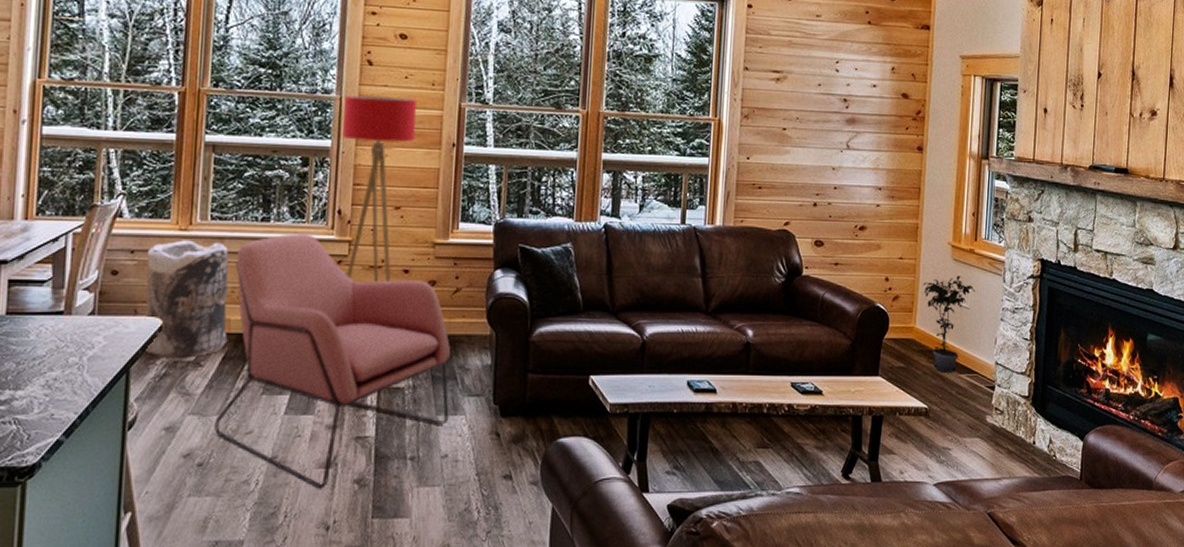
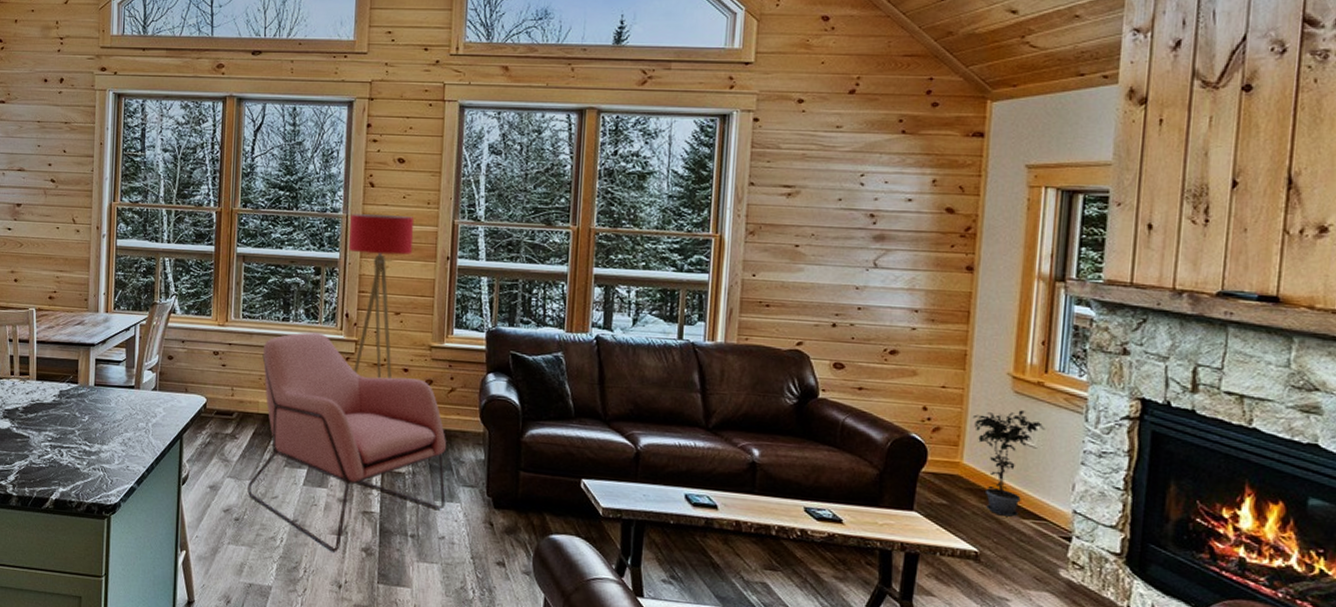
bag: present [142,240,229,358] -> none [192,334,257,431]

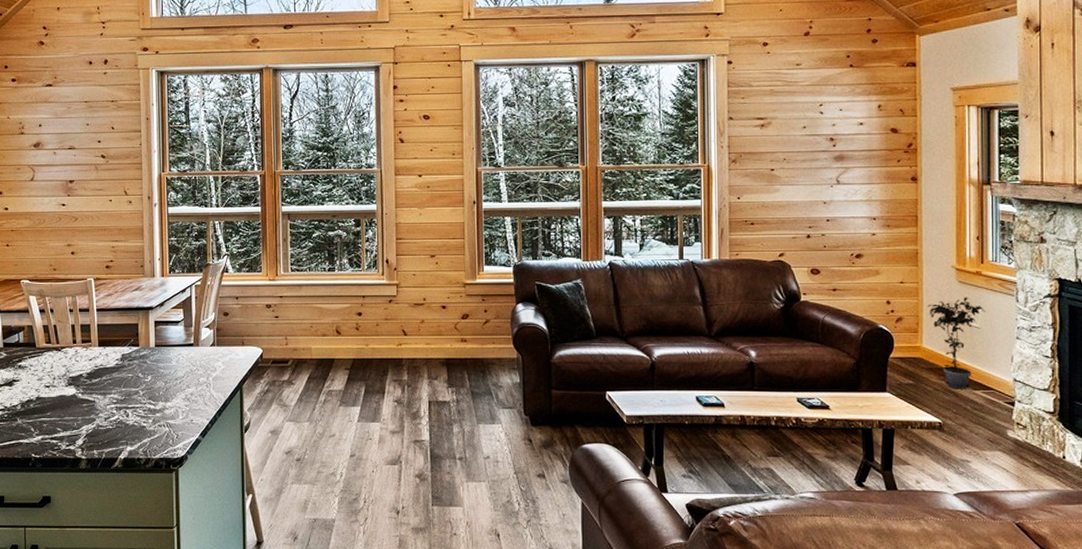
armchair: present [247,332,447,552] -> none [306,280,488,481]
floor lamp: present [349,214,415,379] -> none [384,167,443,317]

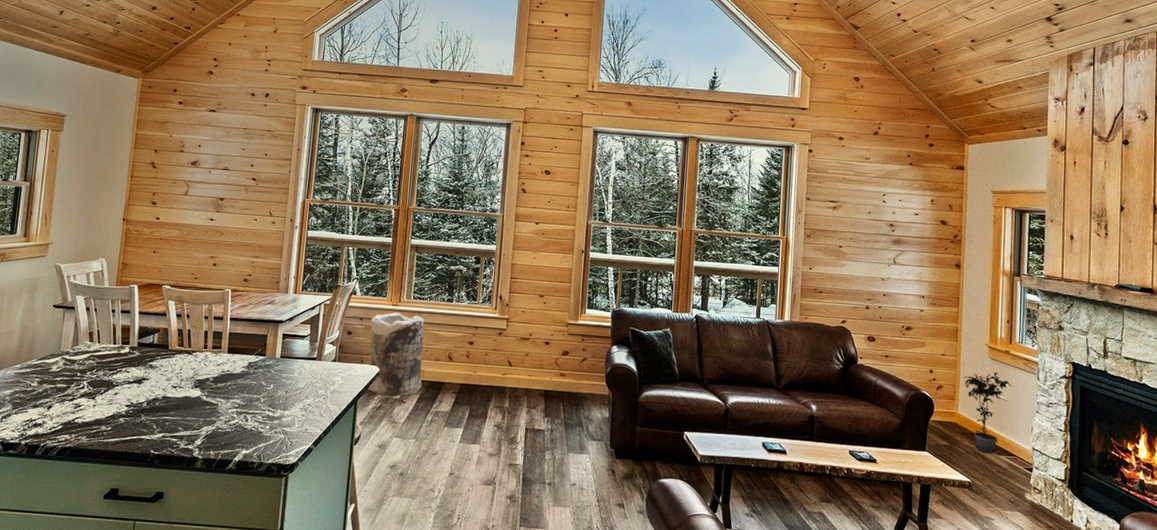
bag: none [247,288,311,378] -> present [366,312,424,396]

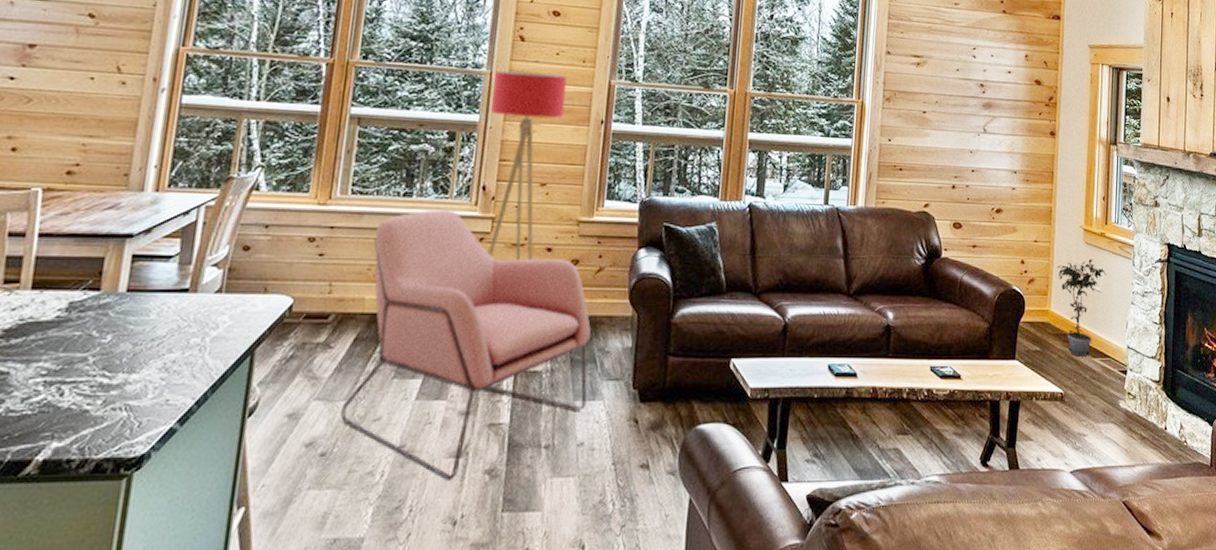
bag: present [366,312,424,396] -> none [269,215,367,339]
armchair: none [411,311,579,501] -> present [340,209,592,480]
floor lamp: none [504,214,557,351] -> present [488,70,568,262]

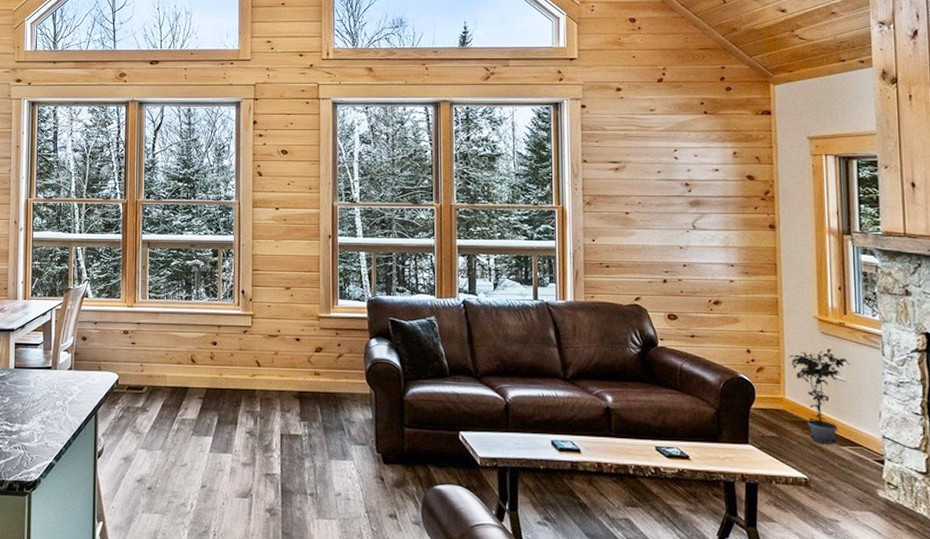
armchair: present [340,209,592,480] -> none [159,309,340,515]
floor lamp: present [488,70,568,262] -> none [242,200,299,349]

